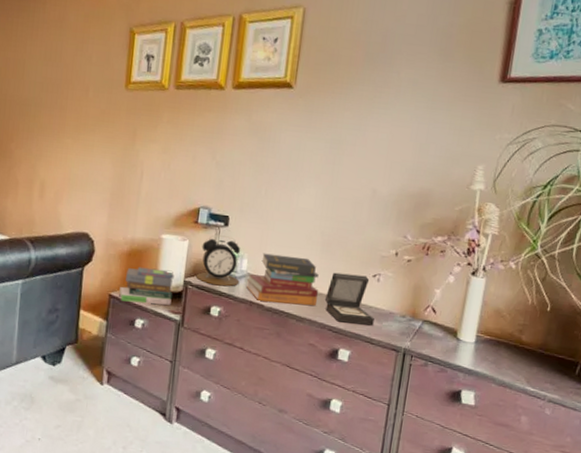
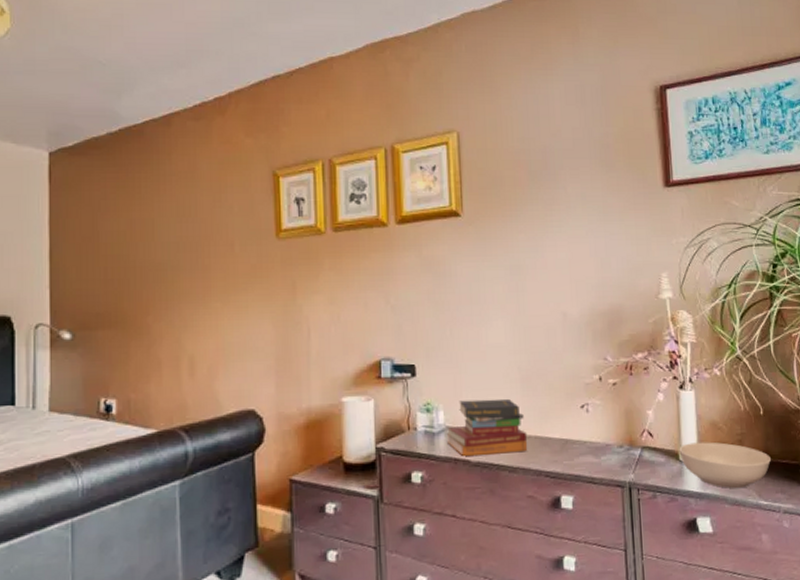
books: present [119,267,174,305] -> none [301,438,366,485]
alarm clock: present [196,235,241,287] -> none [388,388,439,447]
jewelry box: present [324,272,375,326] -> none [535,408,592,465]
bowl: none [458,324,549,373] -> present [679,442,772,489]

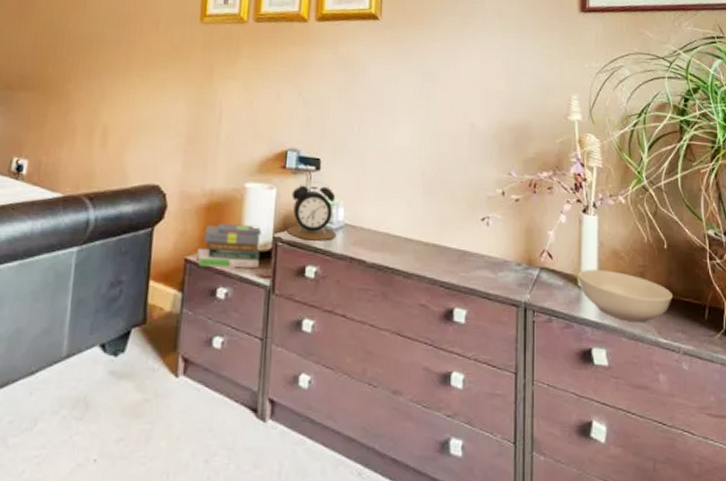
books: none [301,438,366,485] -> present [197,223,262,269]
alarm clock: none [388,388,439,447] -> present [286,181,337,241]
books: present [447,398,528,457] -> none [345,199,425,259]

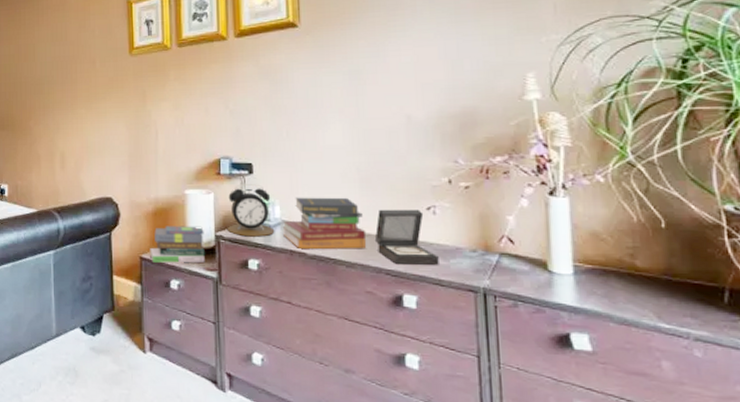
books: none [345,199,425,259] -> present [283,197,367,250]
jewelry box: none [432,217,488,278] -> present [374,209,439,265]
bowl: present [578,269,674,323] -> none [547,253,678,307]

